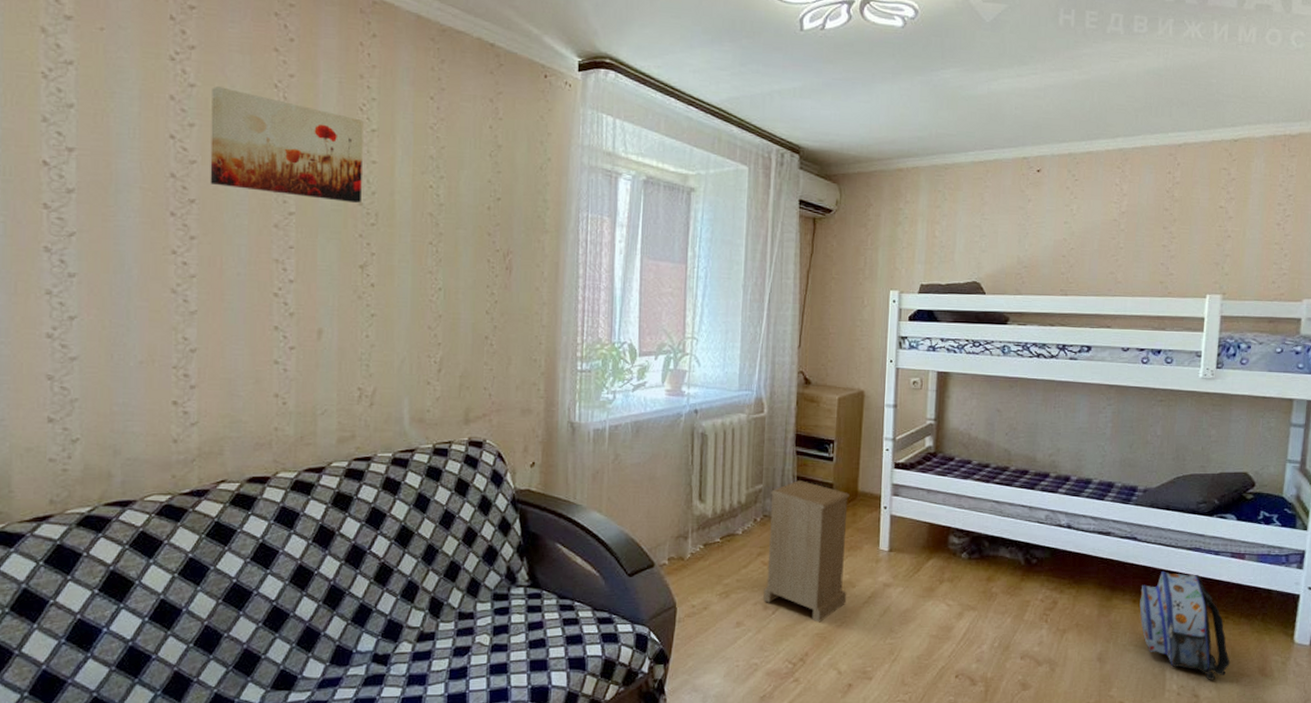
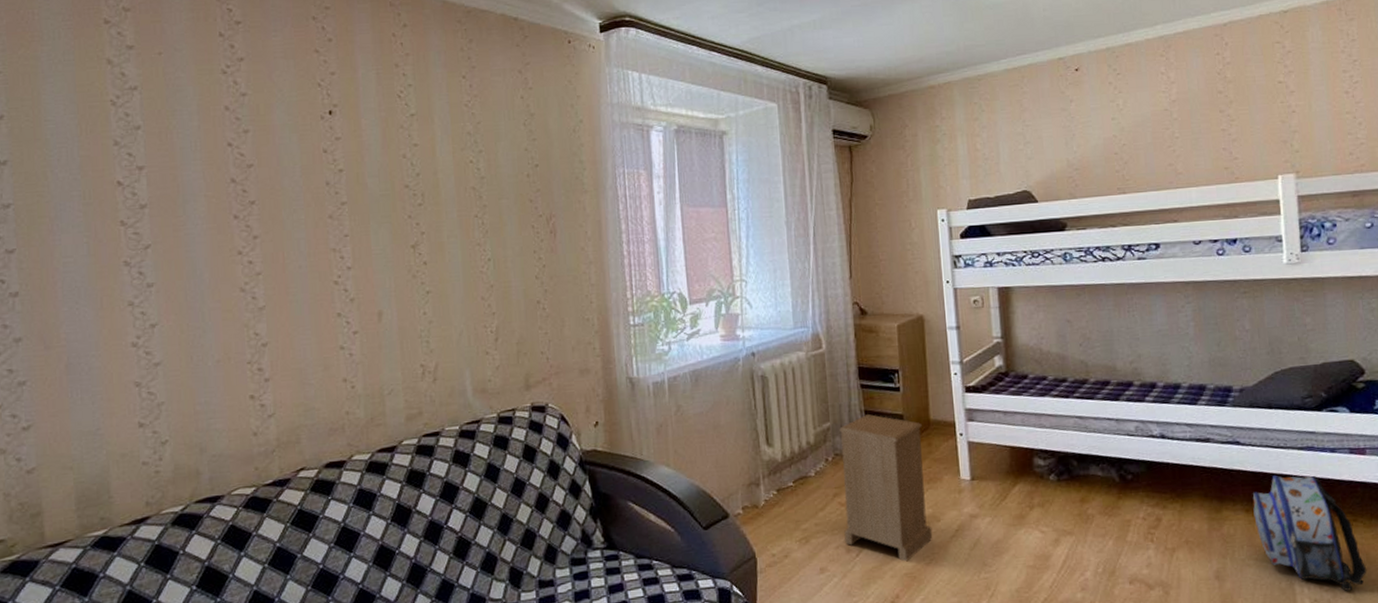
wall art: present [210,86,364,204] -> none [262,92,407,187]

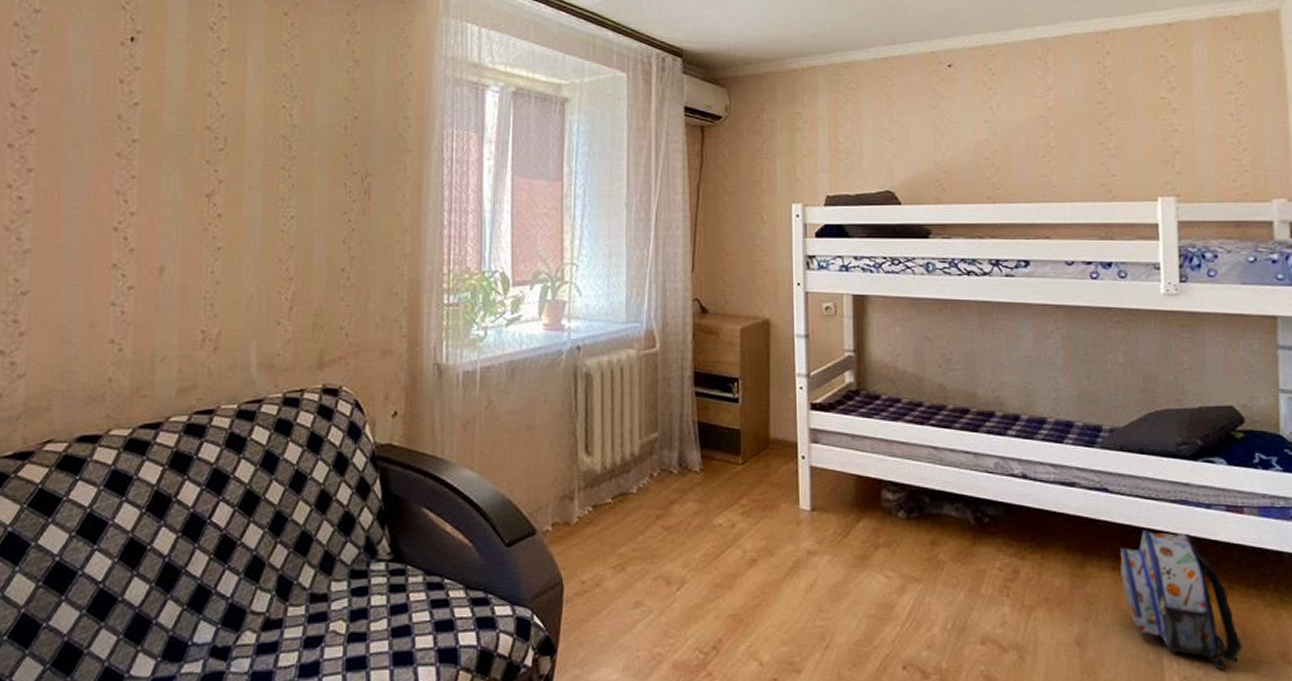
nightstand: present [839,414,933,562] -> none [665,427,765,601]

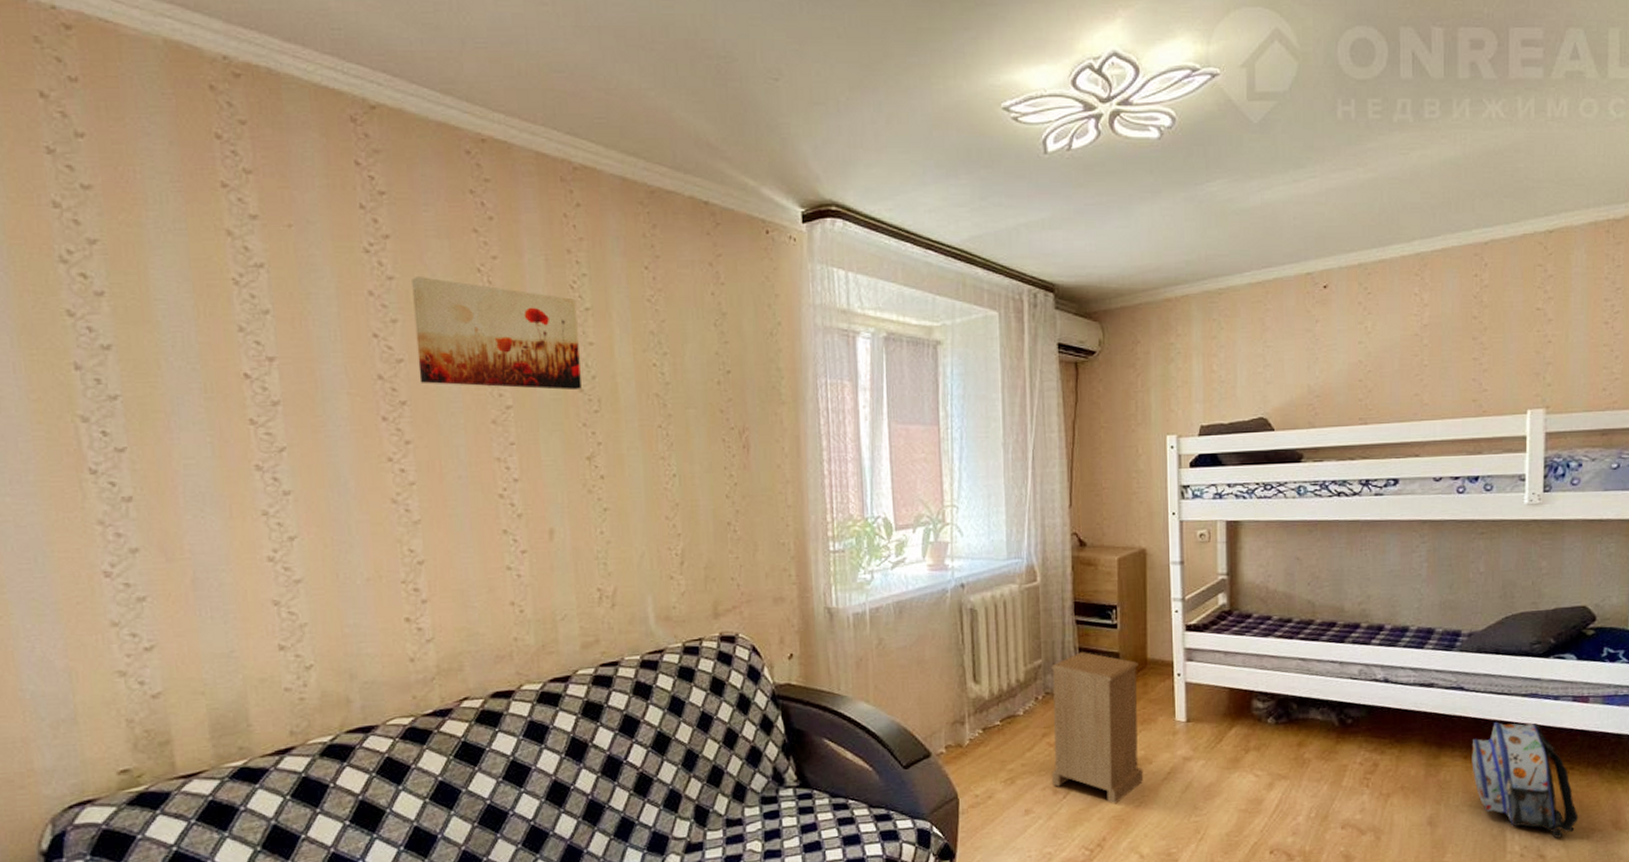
wall art: none [51,11,214,128] -> present [412,277,582,391]
nightstand: none [665,427,765,601] -> present [1051,652,1144,804]

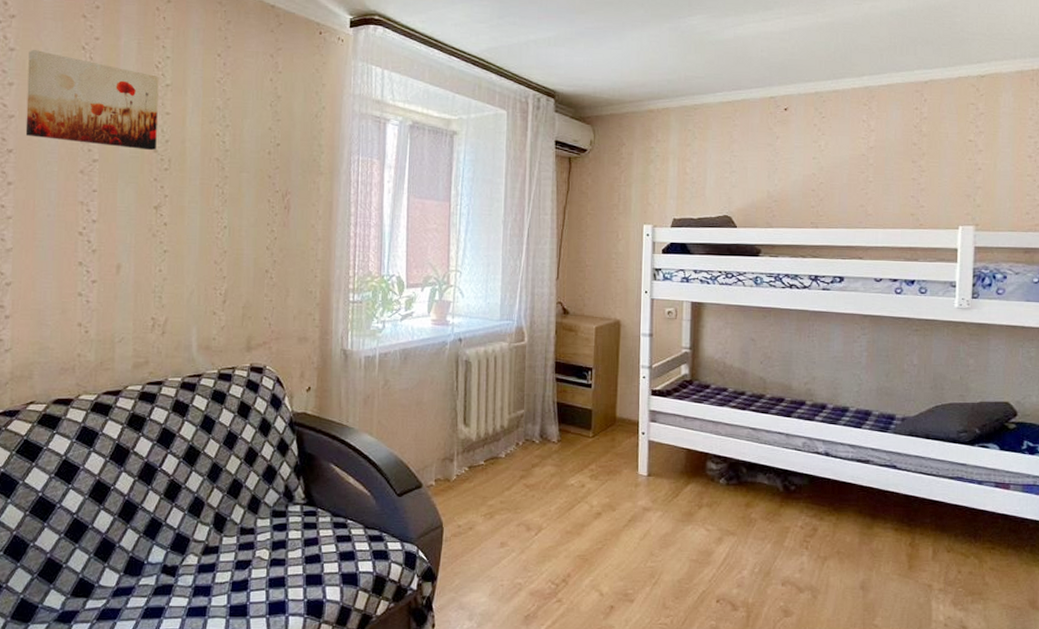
nightstand: present [1051,652,1144,804] -> none [526,406,608,545]
backpack: present [1472,721,1579,838] -> none [902,499,999,612]

